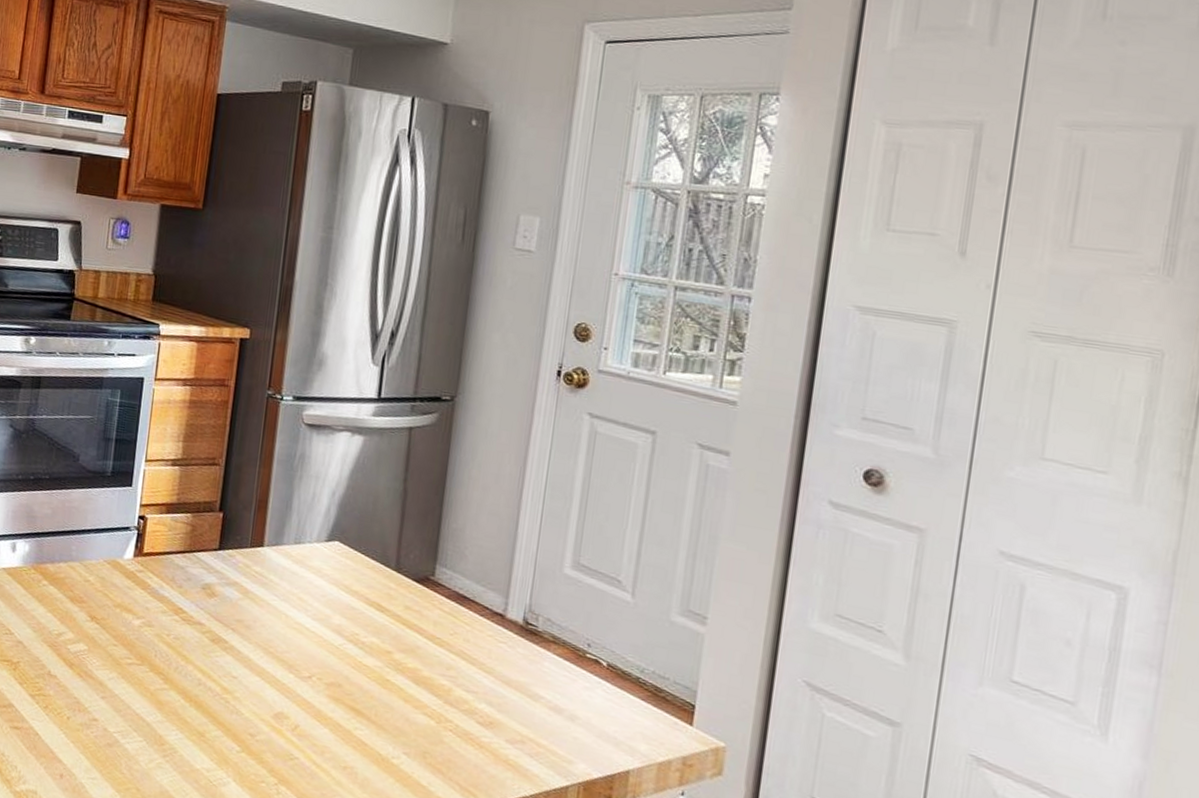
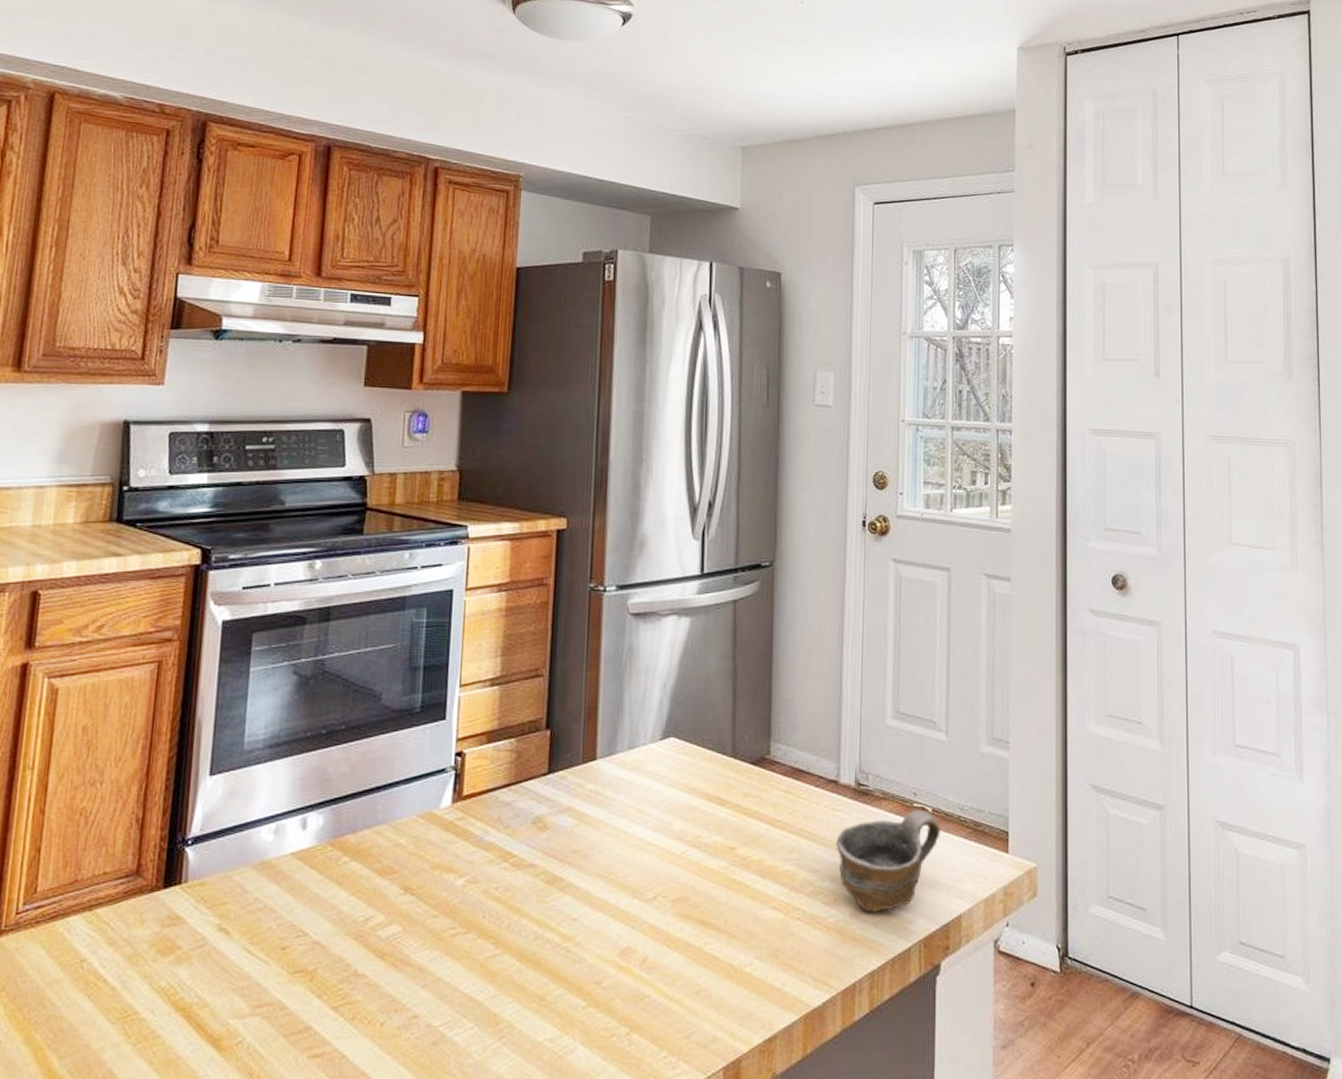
cup: none [496,658,615,747] -> present [836,809,941,913]

